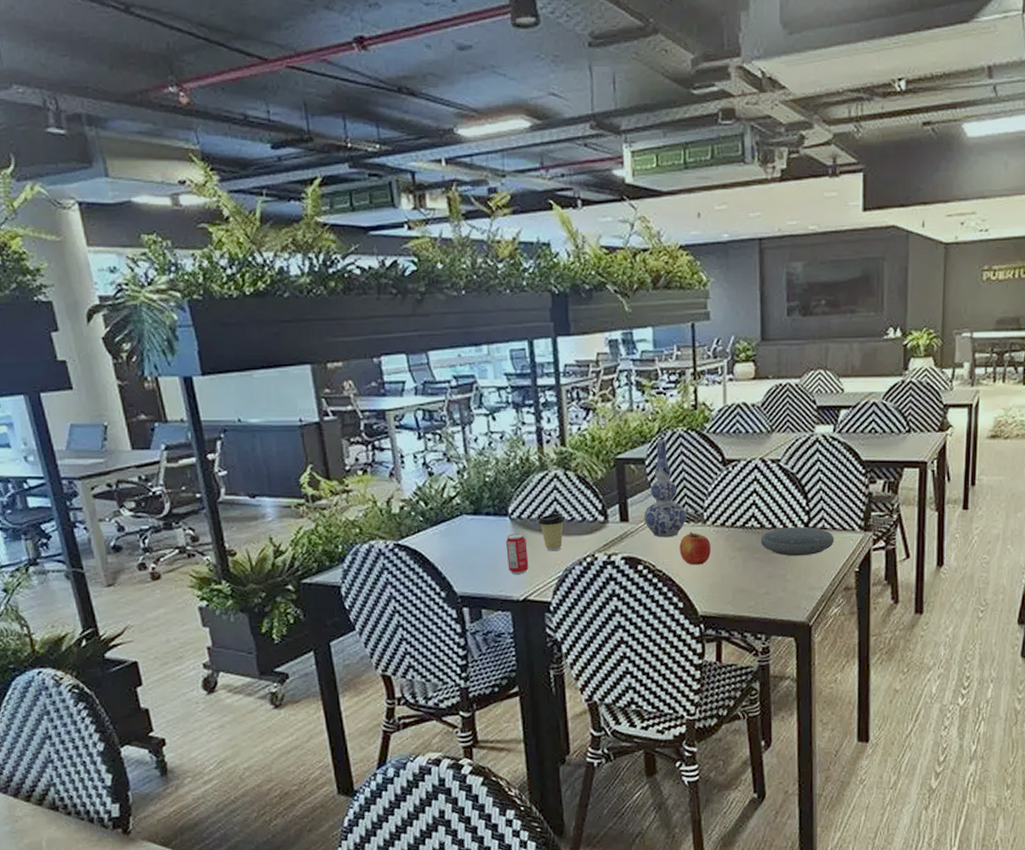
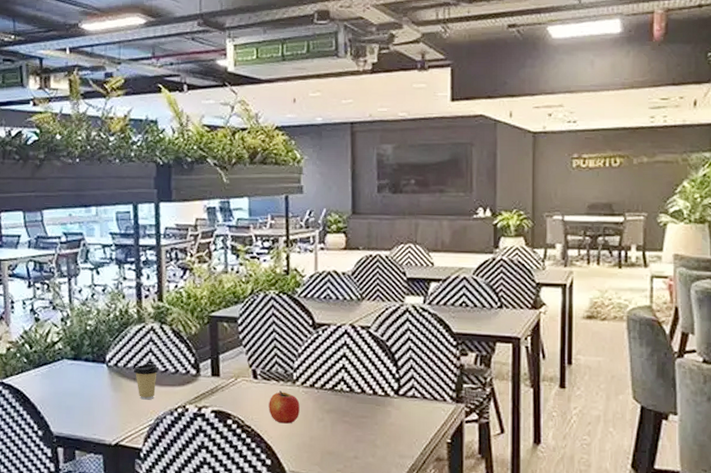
beverage can: present [505,533,529,574] -> none [101,380,123,419]
vase: present [644,439,687,538] -> none [235,300,276,395]
speaker: present [761,526,834,556] -> none [350,393,425,423]

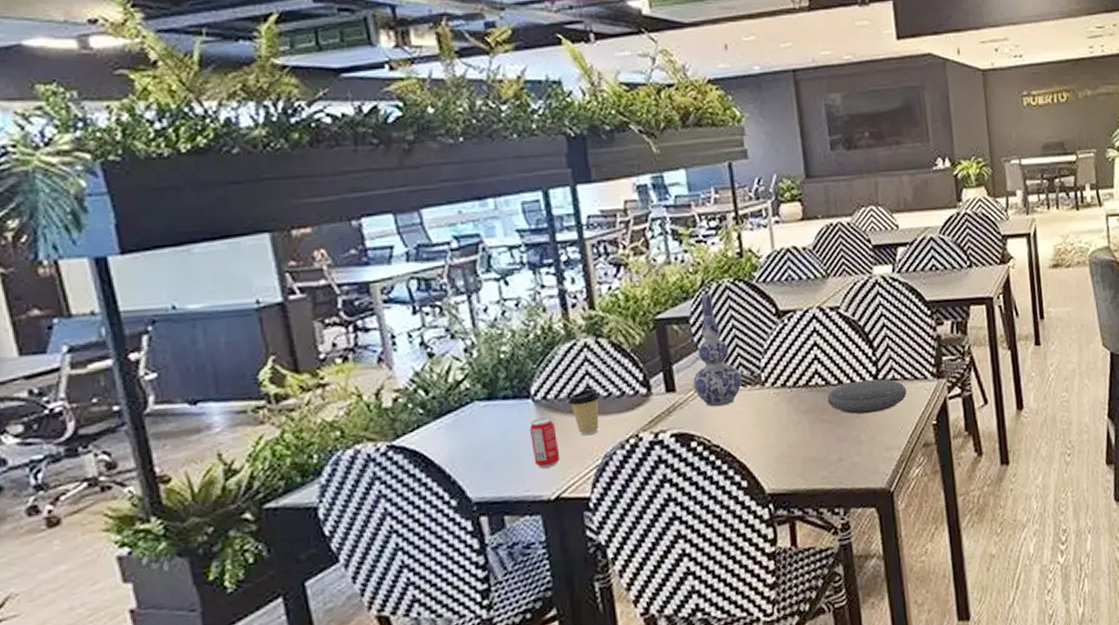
beverage can: none [101,380,123,419] -> present [529,417,560,468]
vase: none [235,300,276,395] -> present [693,293,742,407]
apple: present [268,390,300,424] -> none [737,396,773,436]
speaker: none [350,393,425,423] -> present [827,379,907,414]

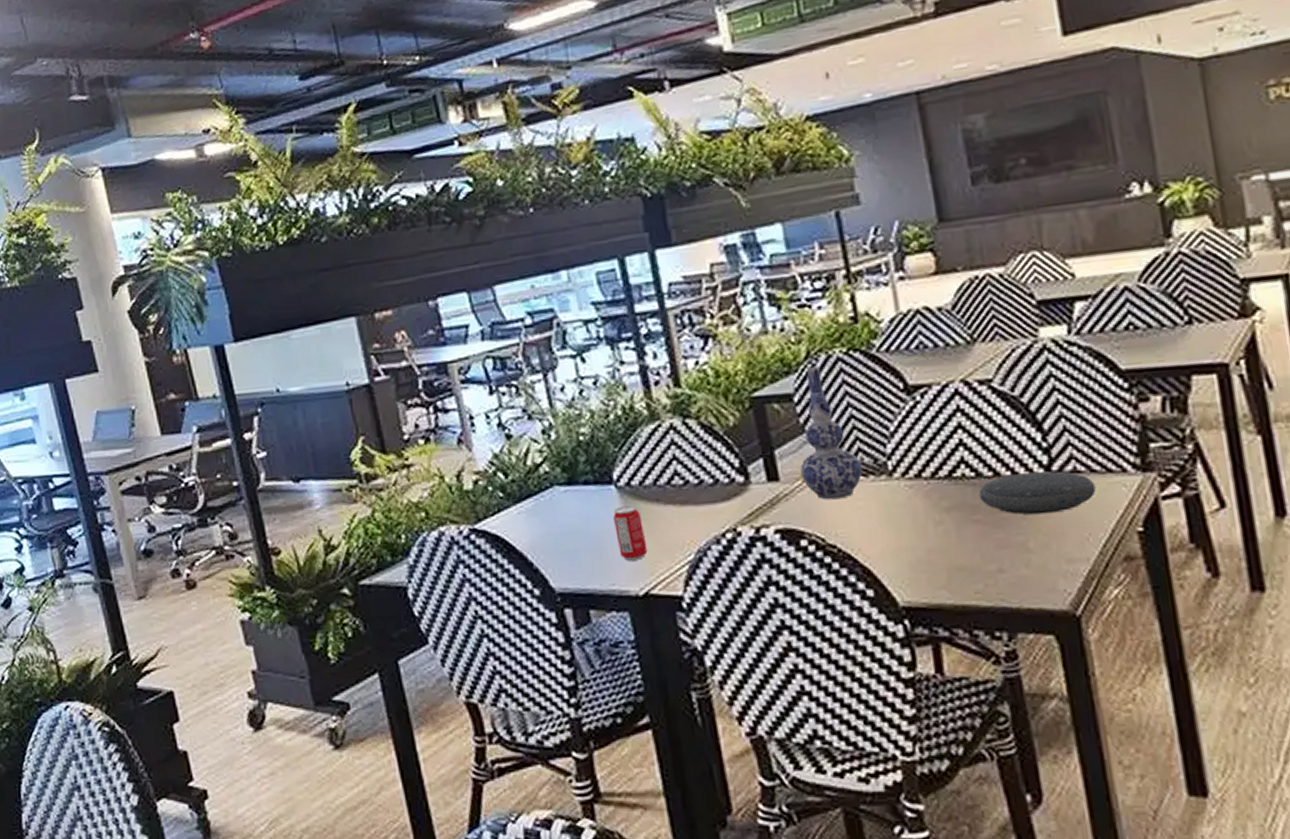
coffee cup: present [567,388,600,436] -> none [654,475,691,528]

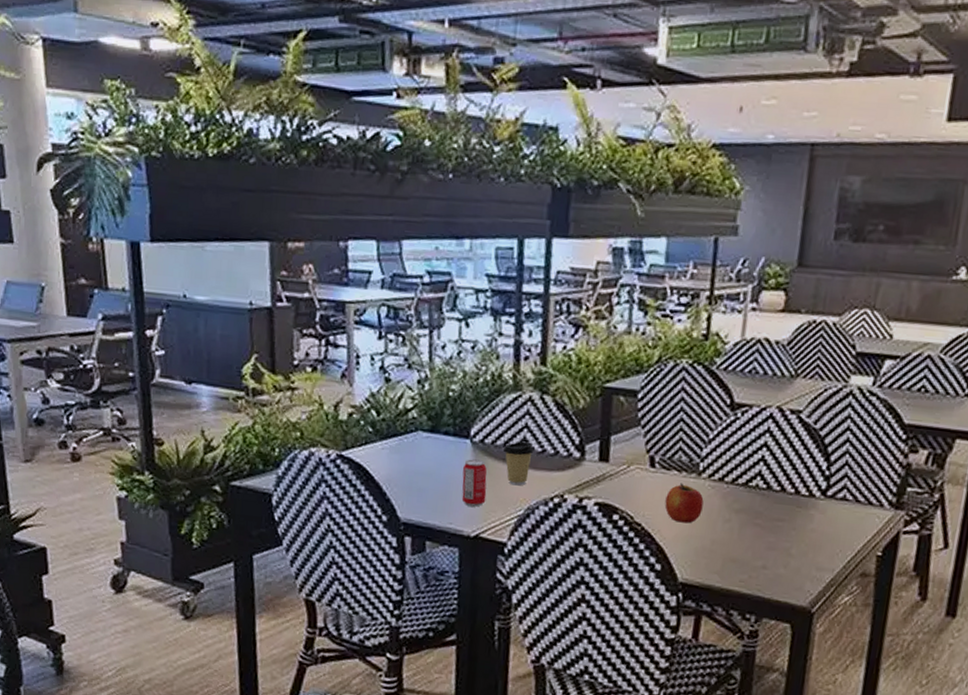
coffee cup: none [654,475,691,528] -> present [502,441,534,486]
vase: present [800,365,863,500] -> none [628,370,680,487]
apple: none [857,488,906,536] -> present [665,483,704,524]
speaker: present [978,471,1096,515] -> none [764,492,857,529]

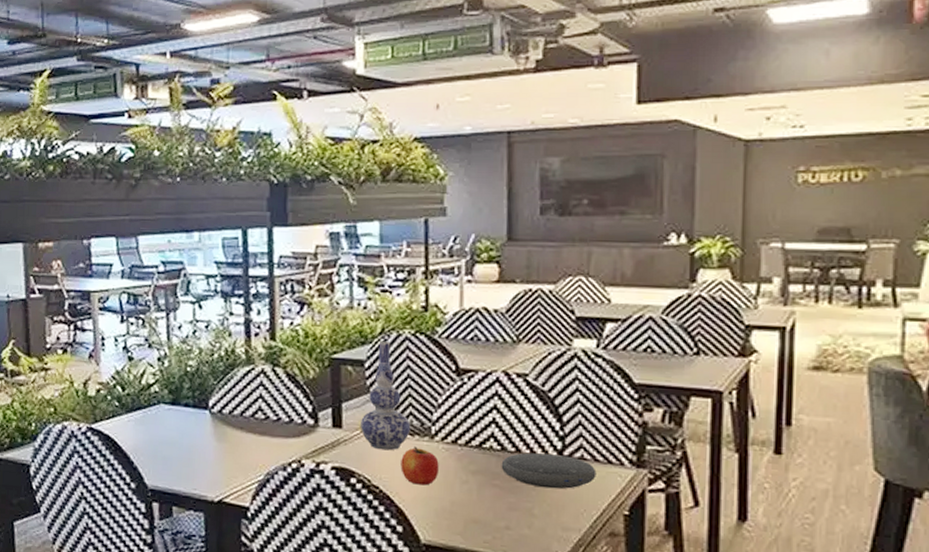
beverage can: present [461,459,487,507] -> none [203,428,227,473]
coffee cup: present [502,441,534,486] -> none [240,410,270,453]
vase: none [628,370,680,487] -> present [361,340,411,451]
speaker: none [764,492,857,529] -> present [501,453,597,489]

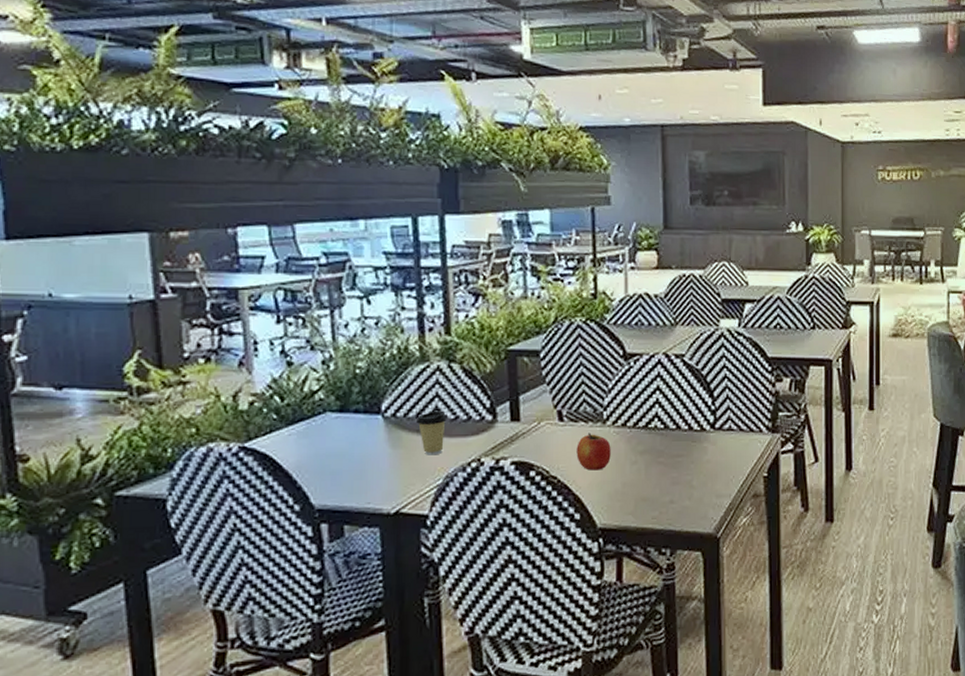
coffee cup: none [240,410,270,453] -> present [415,410,447,455]
vase: present [361,340,411,451] -> none [538,329,585,440]
speaker: present [501,453,597,489] -> none [664,427,742,460]

